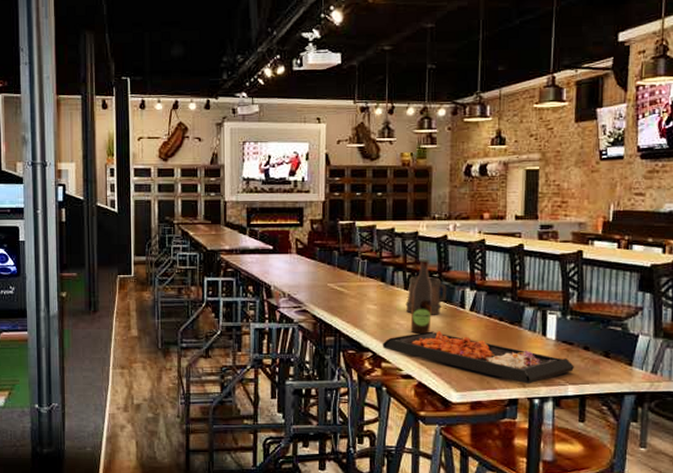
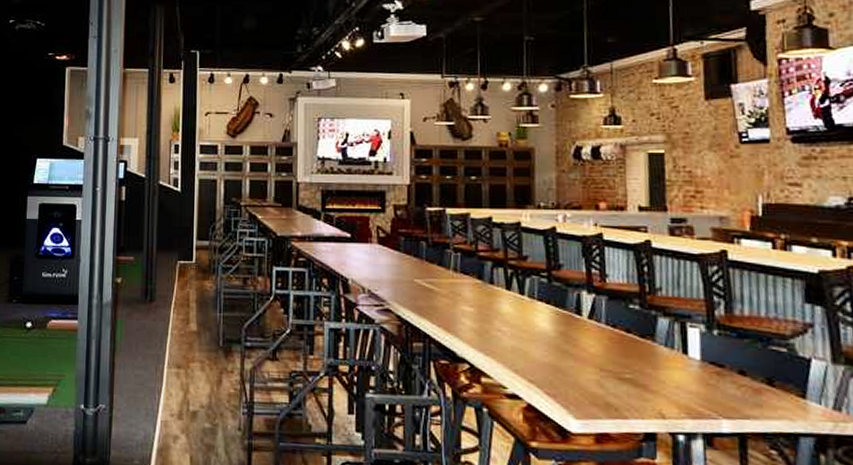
food tray: present [382,331,574,384] -> none [481,341,728,415]
beer mug: present [405,276,447,315] -> none [508,274,559,322]
bottle: present [410,257,433,333] -> none [515,252,541,344]

